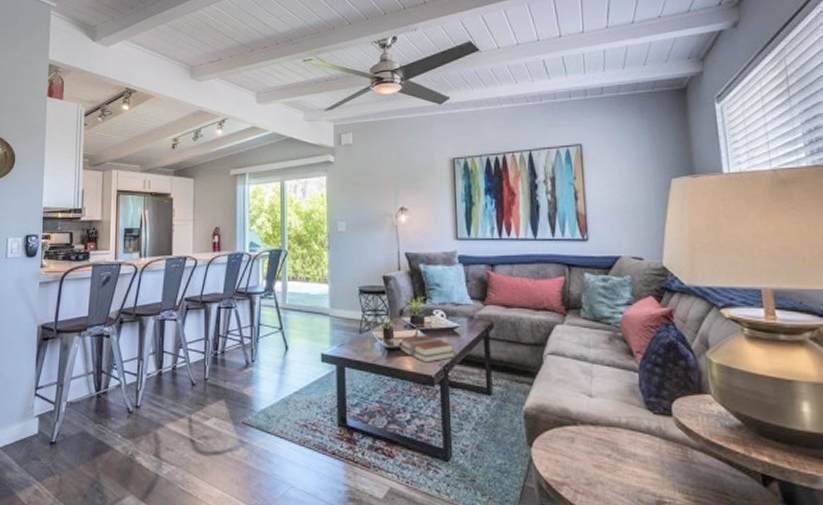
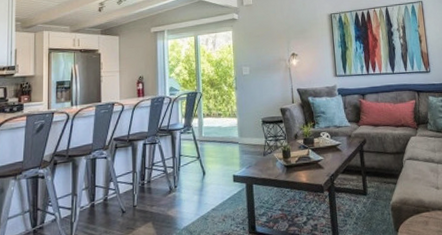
books: present [399,335,455,363] -> none [296,152,339,175]

